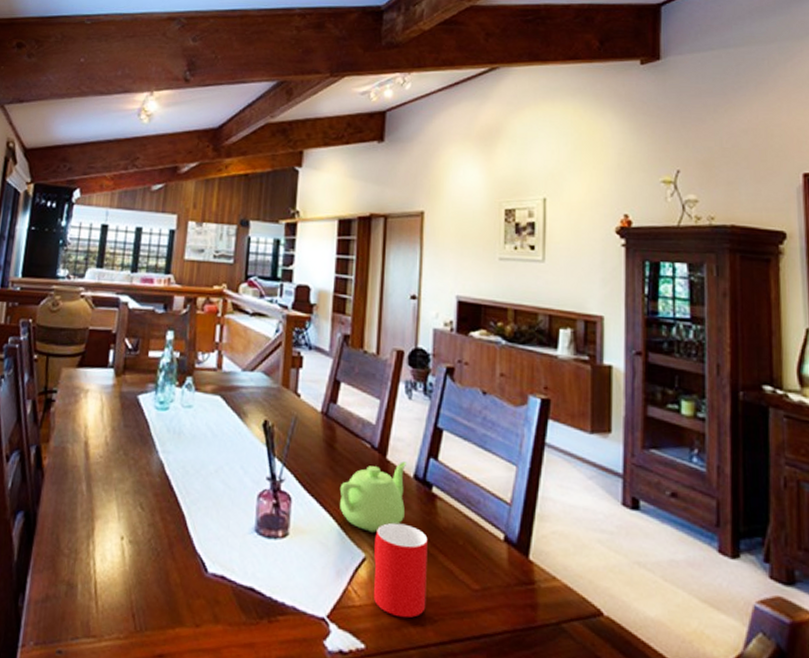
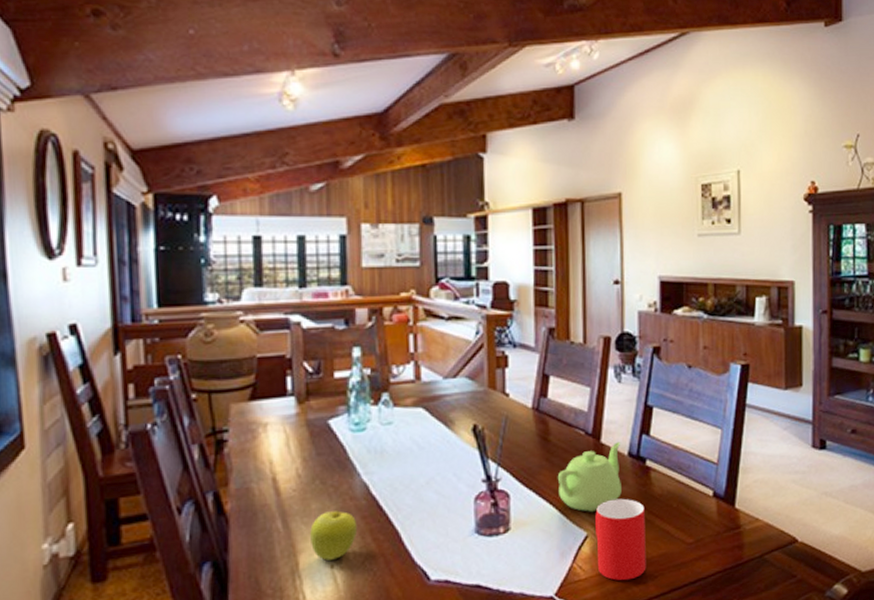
fruit: none [107,482,150,532] -> present [310,510,358,561]

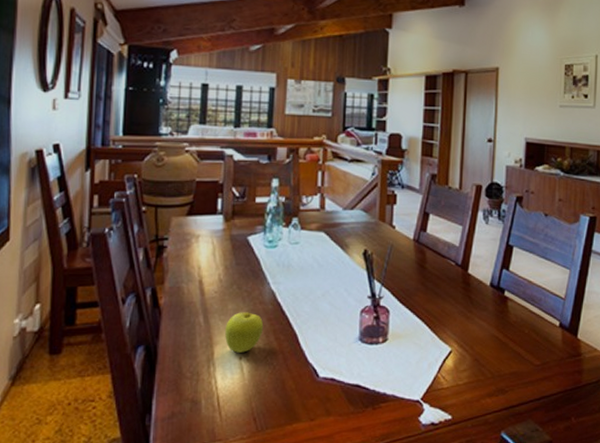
teapot: present [557,442,622,512] -> none [430,274,484,331]
cup: present [594,498,646,581] -> none [458,322,501,392]

